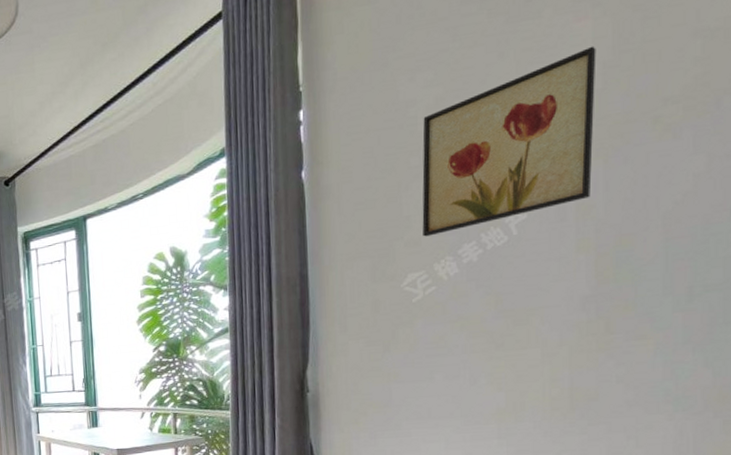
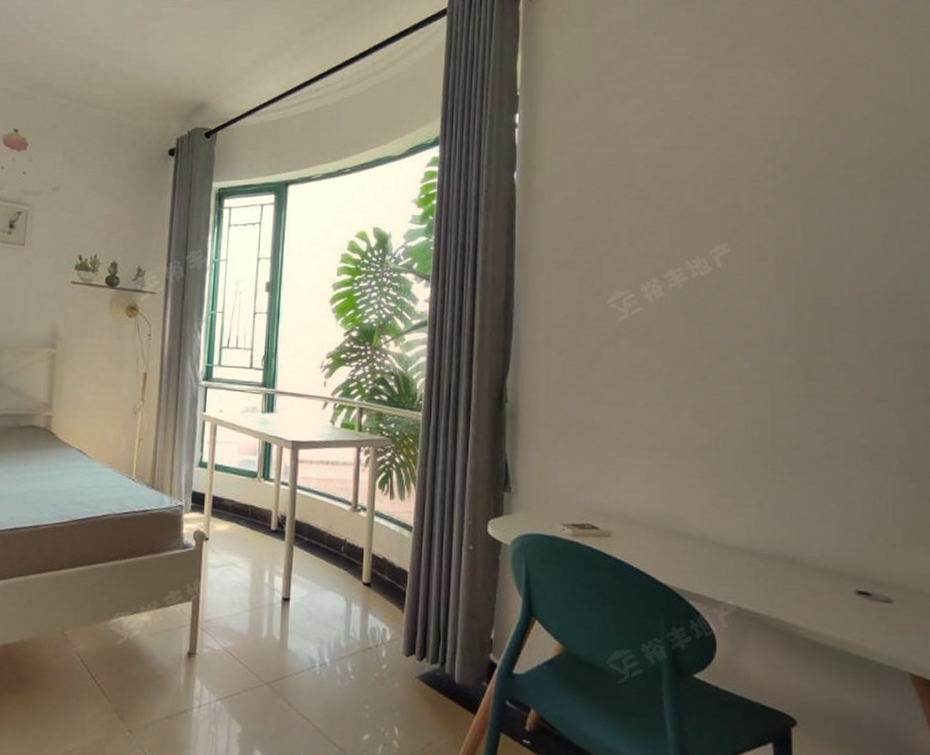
wall art: present [422,46,596,237] -> none [630,101,793,256]

